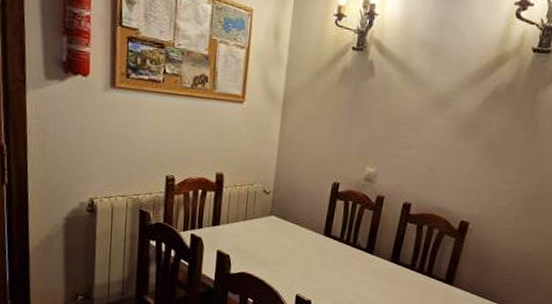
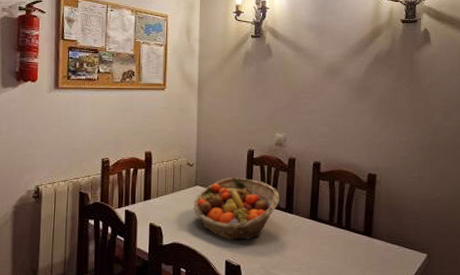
fruit basket: none [266,210,362,277] -> present [194,177,279,241]

